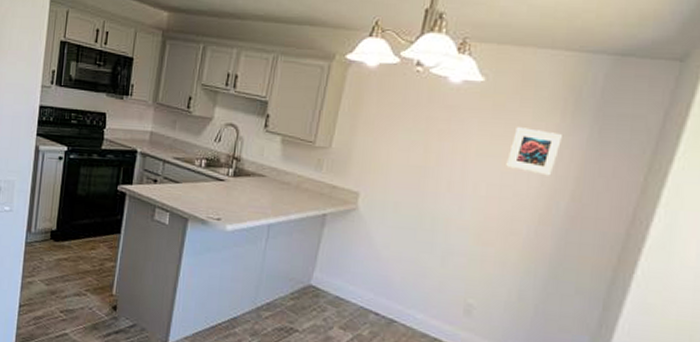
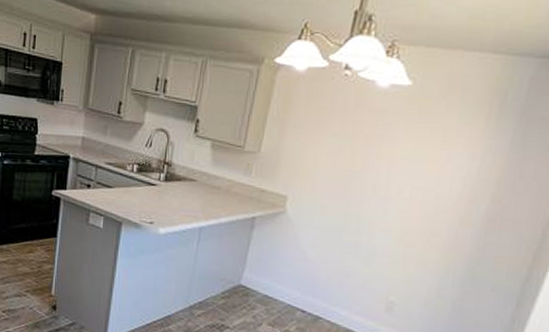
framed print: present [506,127,564,176] -> none [430,131,487,179]

